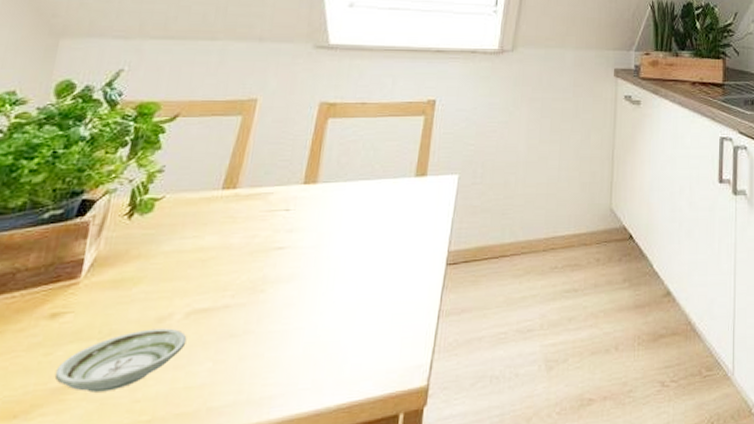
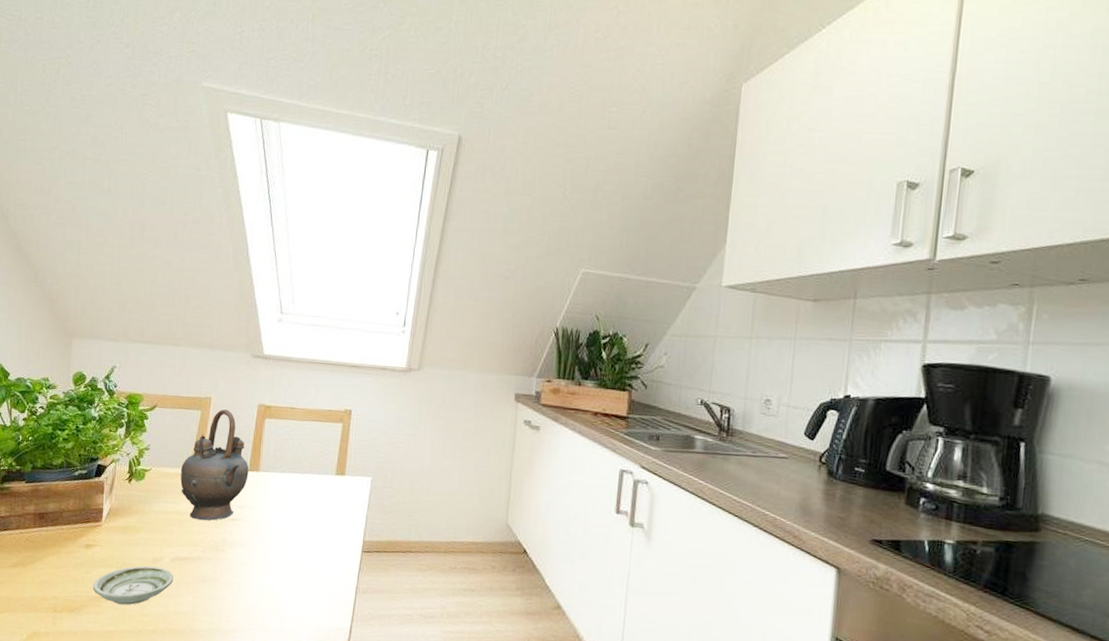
teapot: none [206,112,304,256] -> present [180,409,249,521]

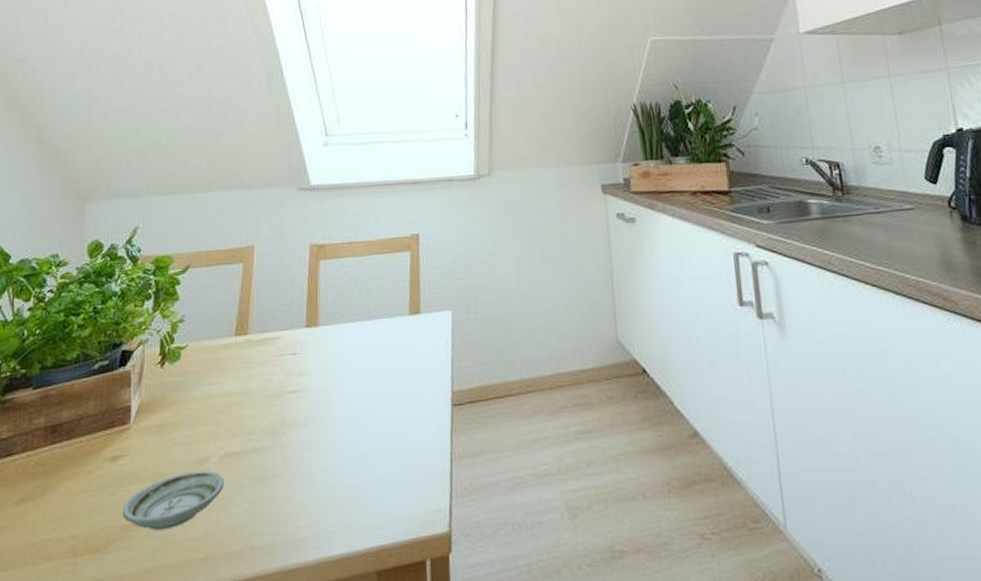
teapot: present [180,409,249,521] -> none [223,257,306,401]

